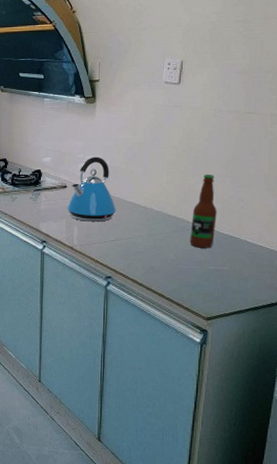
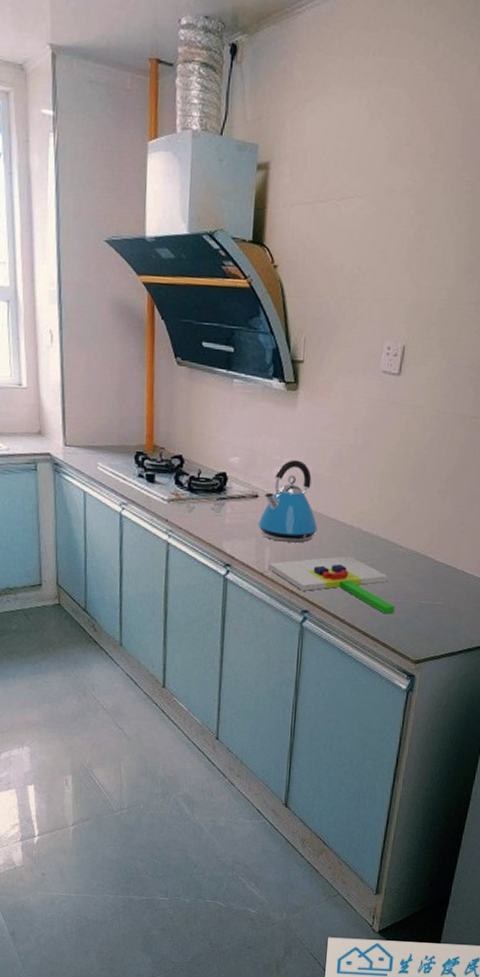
chopping board: none [77,231,186,278] -> present [269,556,395,614]
bottle: present [190,174,217,248] -> none [401,489,434,579]

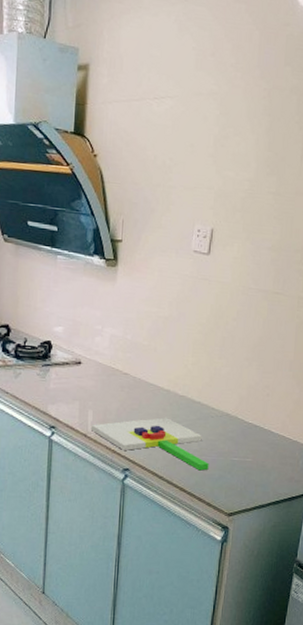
kettle: present [257,459,318,543] -> none [81,329,137,406]

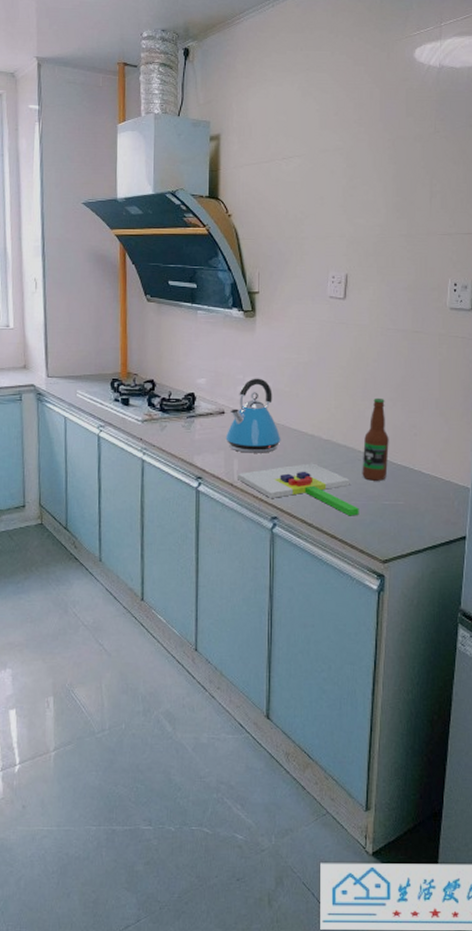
kettle: none [81,329,137,406] -> present [225,378,281,453]
bottle: none [214,356,243,438] -> present [362,397,389,481]

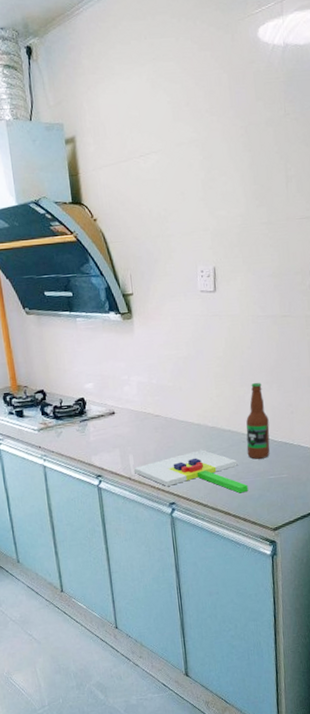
kettle: present [225,378,281,453] -> none [118,376,171,448]

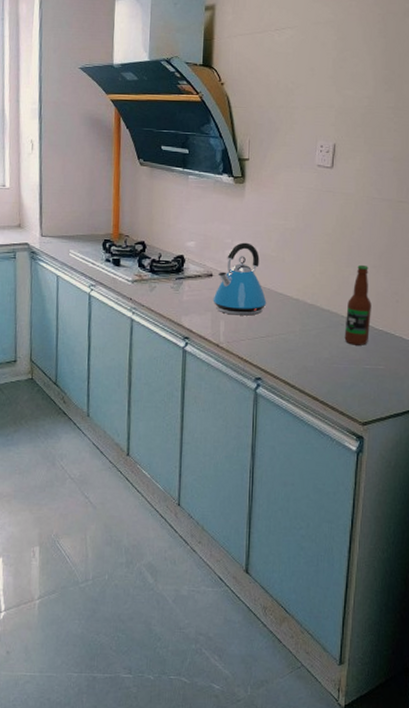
kettle: none [118,376,171,448] -> present [213,242,267,316]
chopping board: present [134,449,249,494] -> none [224,326,341,379]

